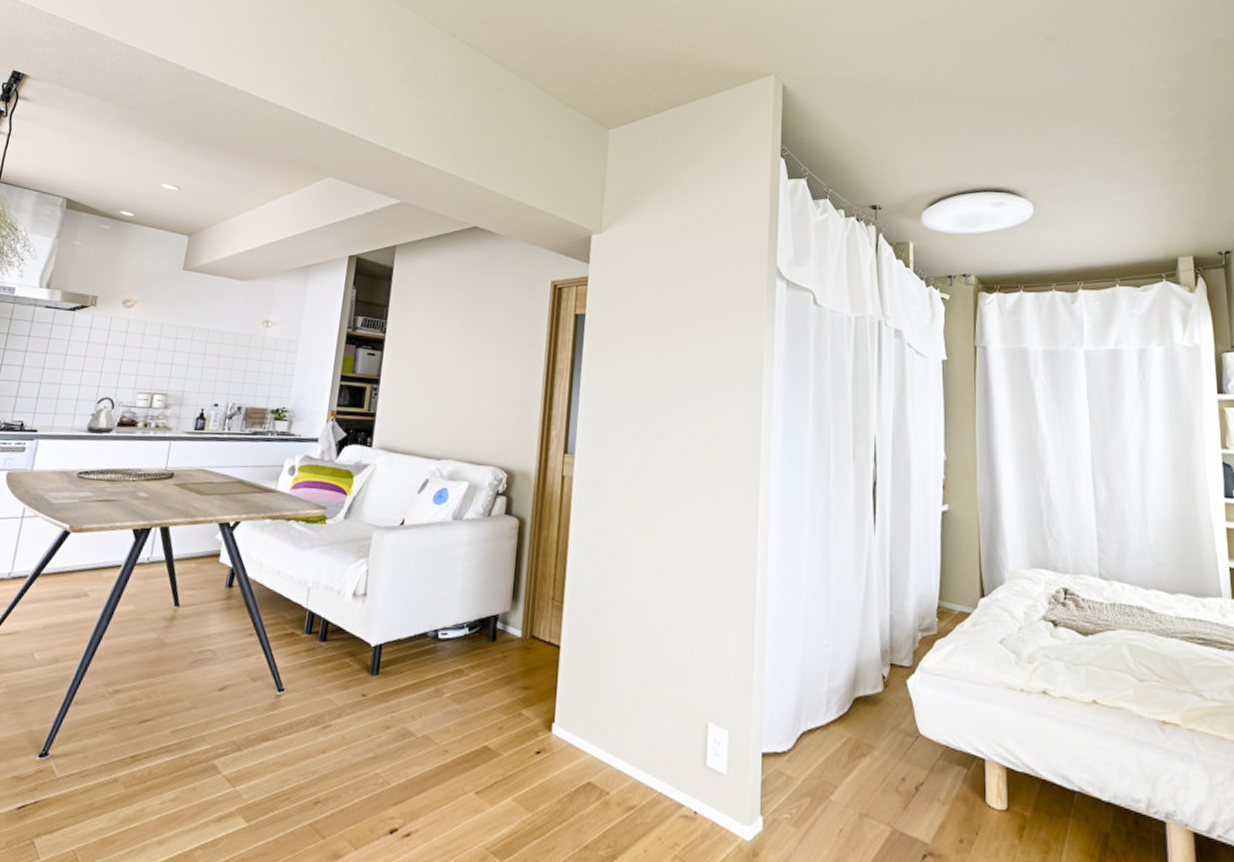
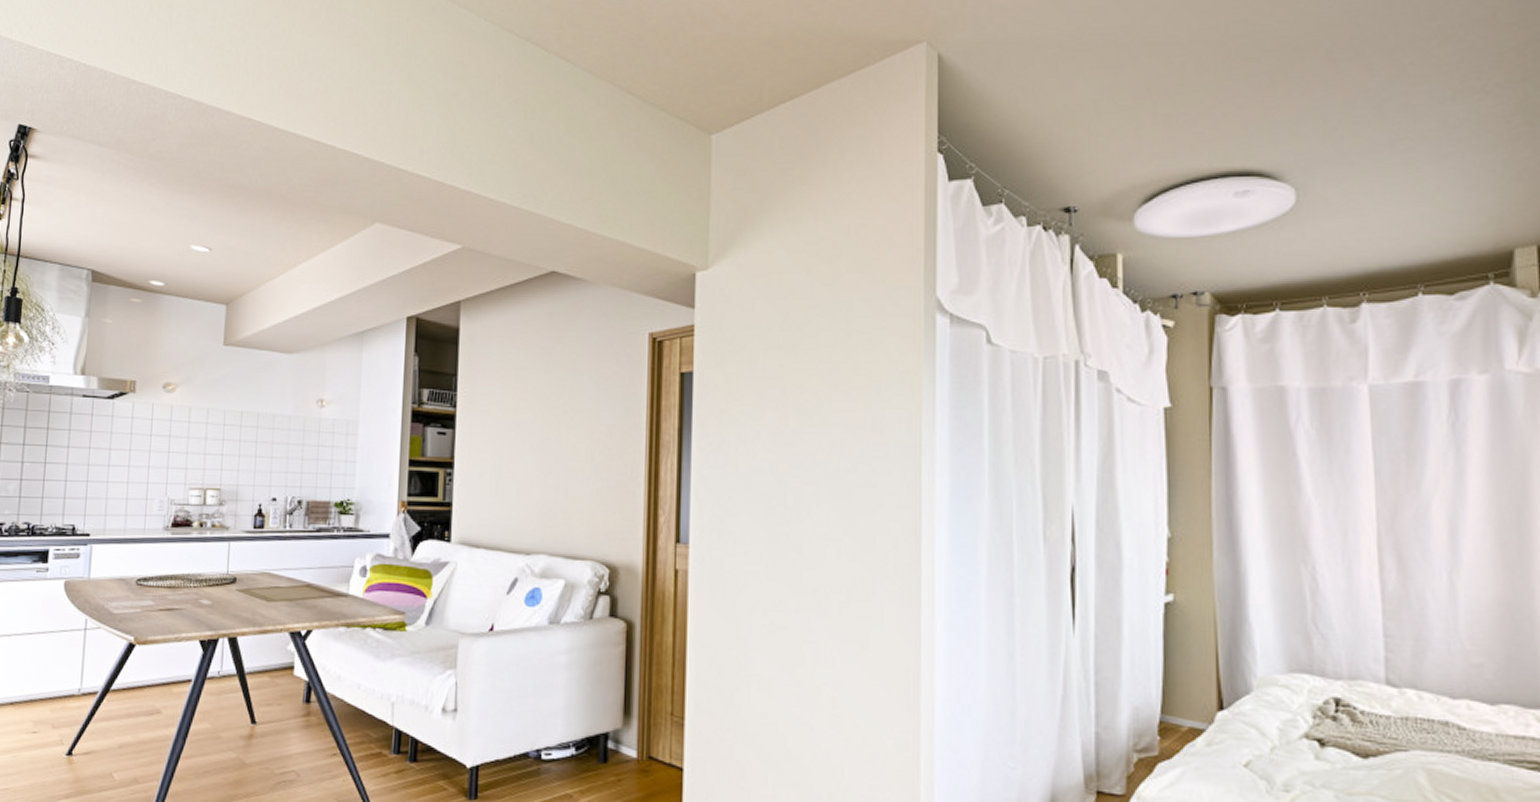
kettle: present [86,396,116,434] -> none [139,494,170,536]

